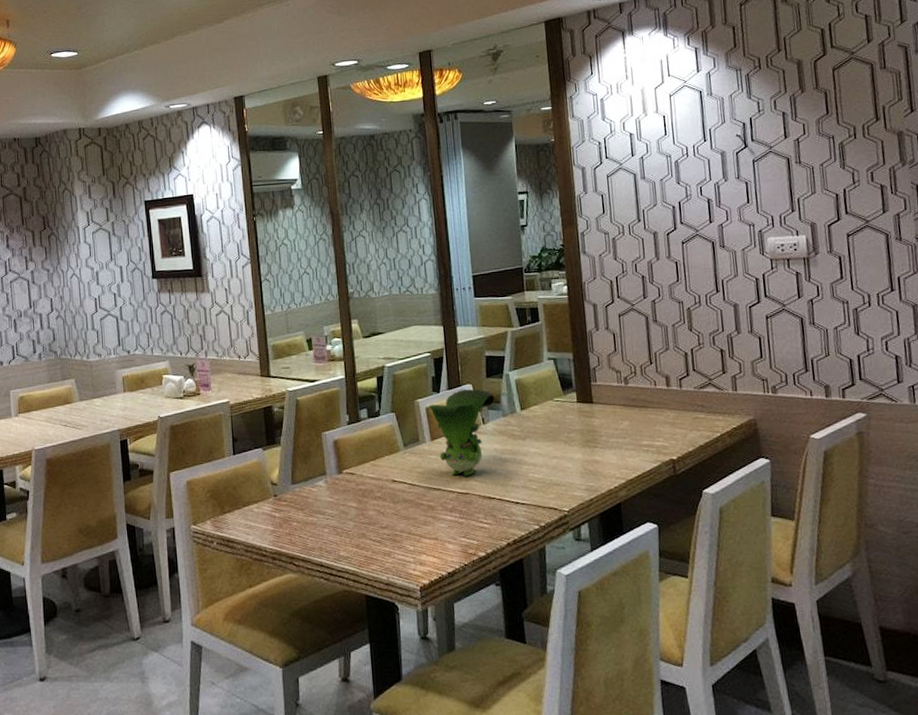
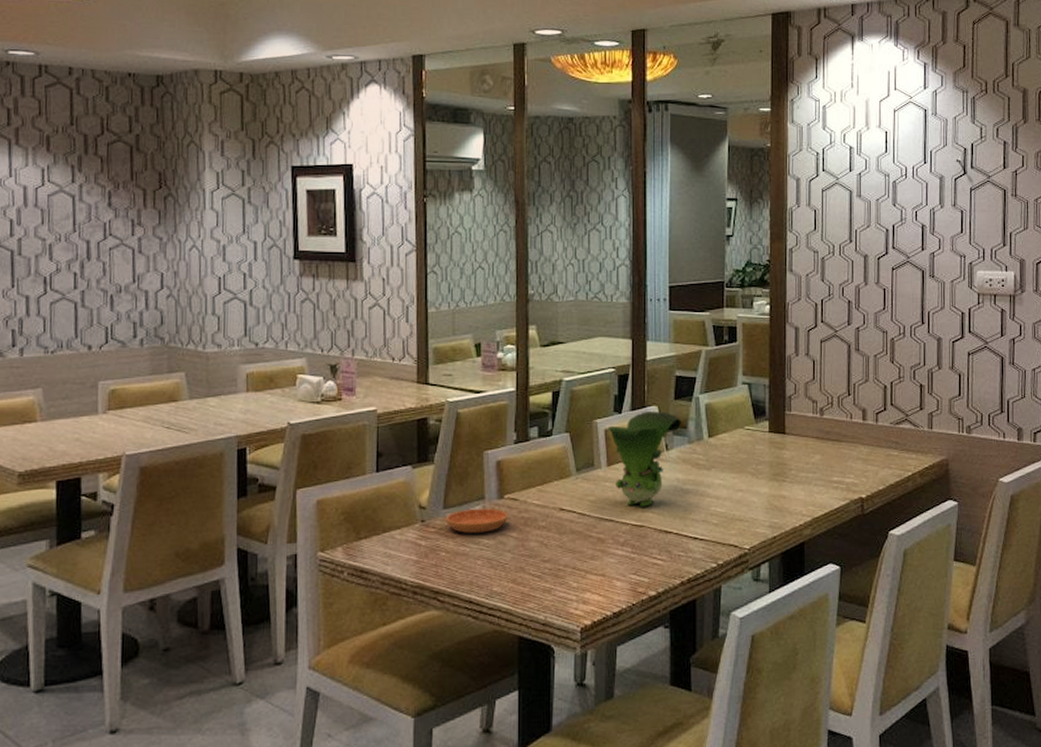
saucer: none [294,482,348,505] -> present [445,508,508,533]

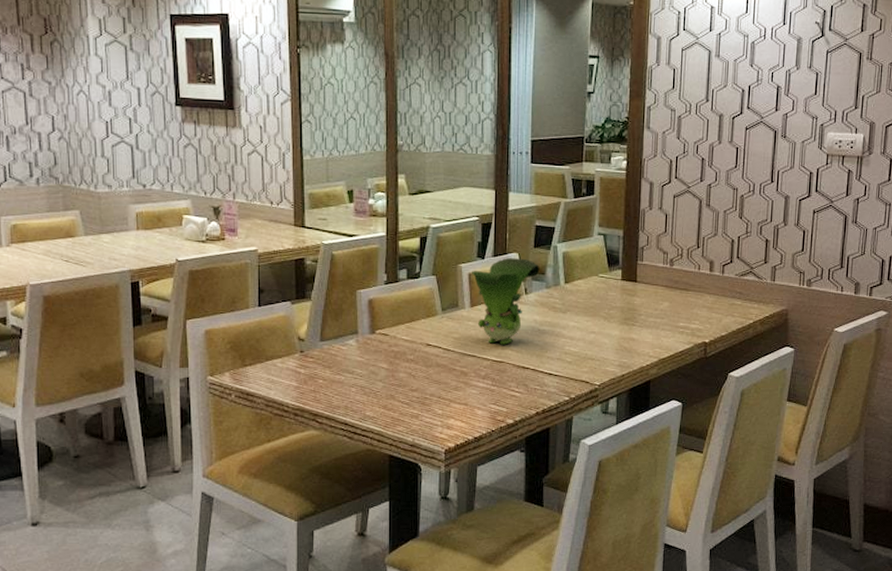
saucer: present [445,508,508,533] -> none [322,342,380,363]

